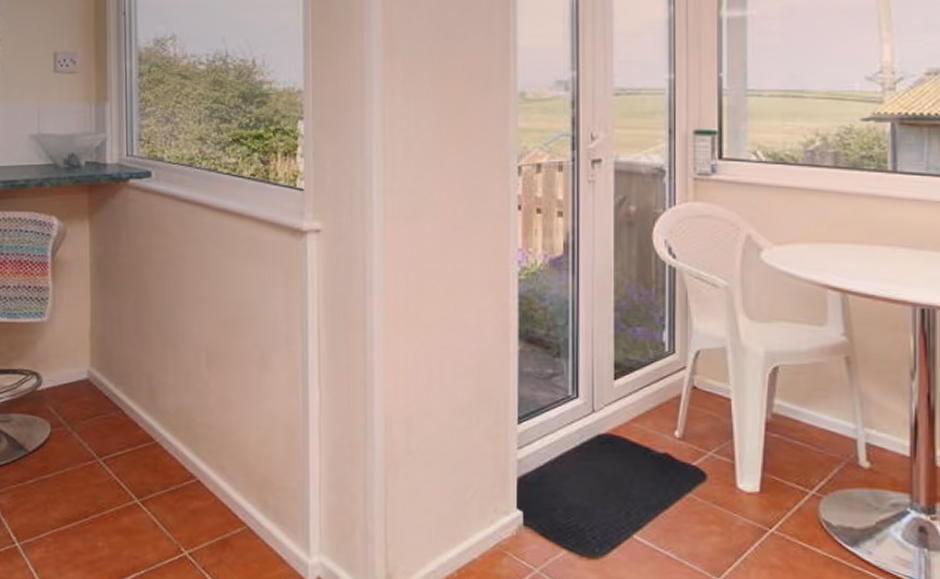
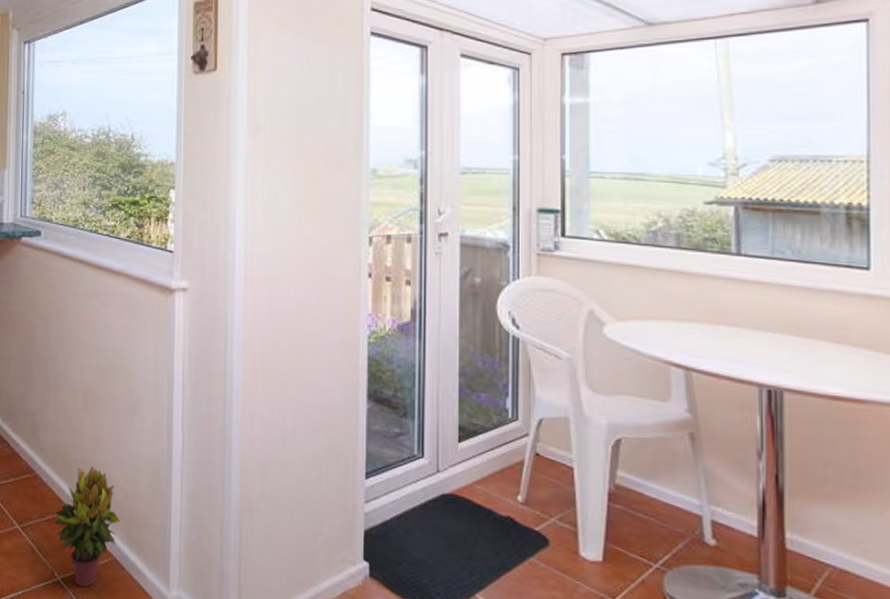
potted plant: none [178,430,252,561] -> present [54,466,120,588]

